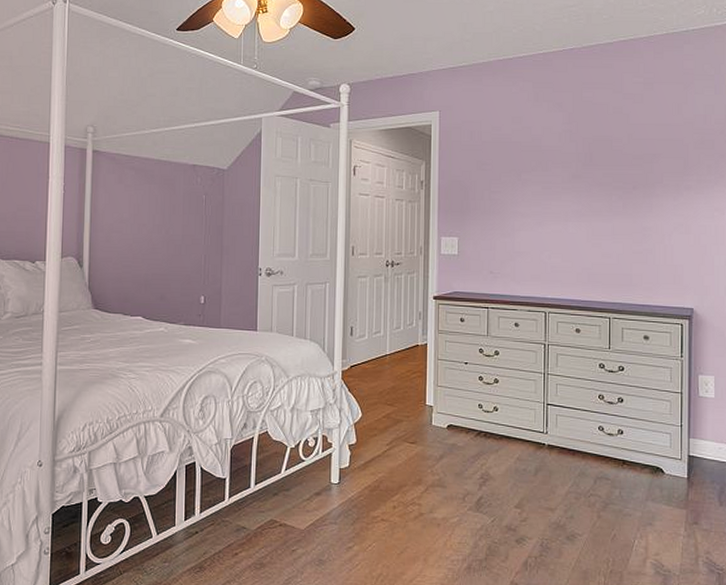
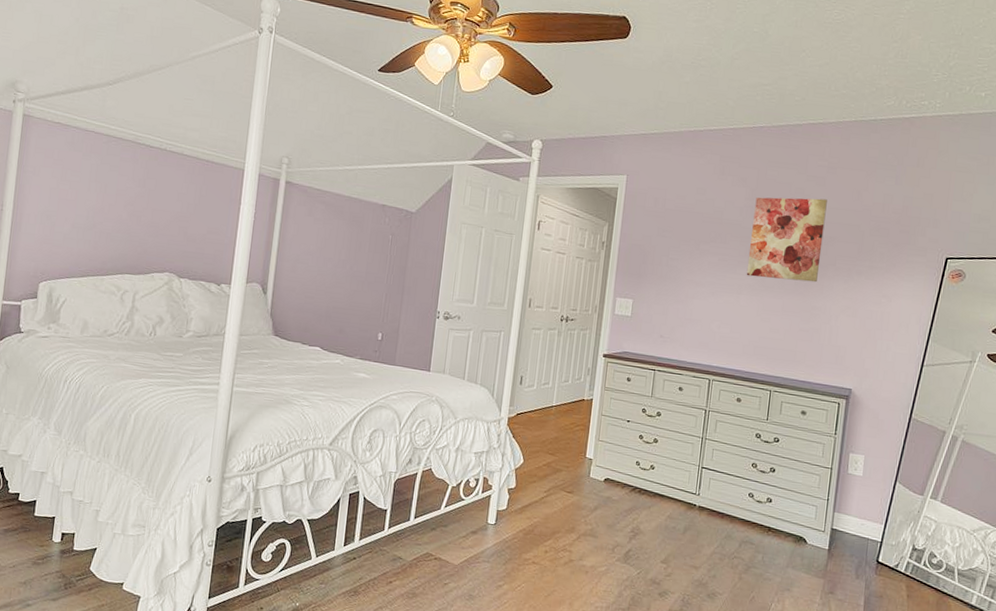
wall art: none [572,116,647,203] -> present [746,197,827,283]

